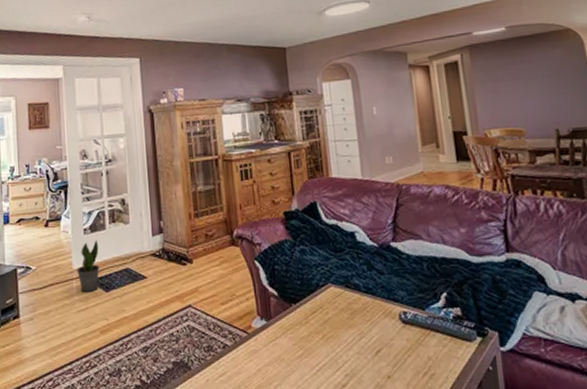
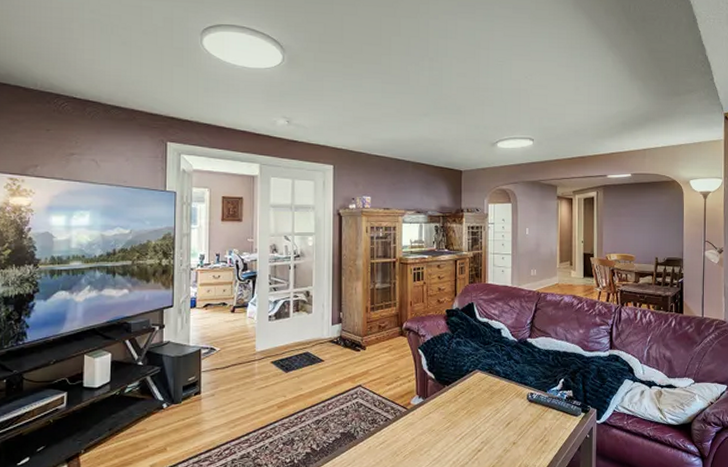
potted plant: present [77,240,100,292] -> none [259,326,282,372]

